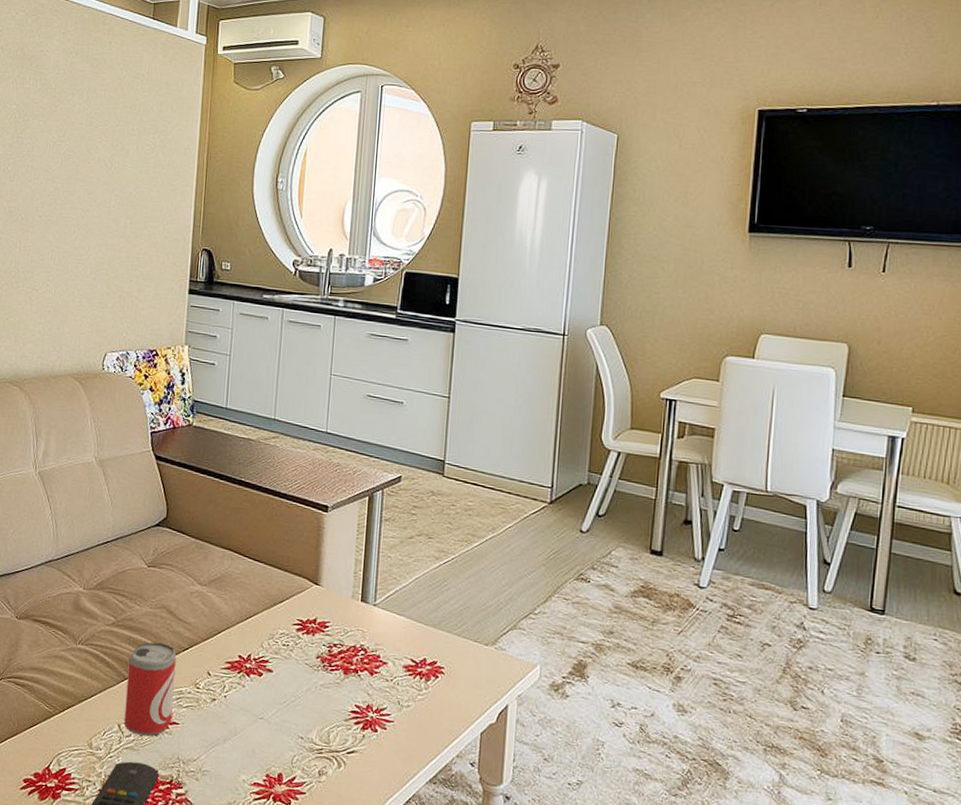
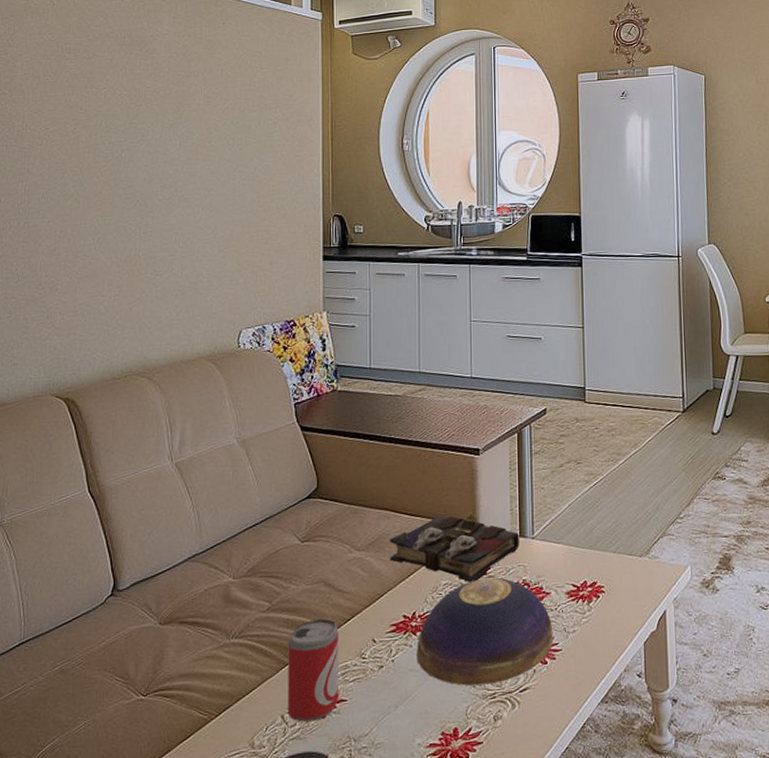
book: none [230,564,361,637] -> present [390,512,519,583]
decorative bowl: none [248,634,387,740] -> present [416,577,554,686]

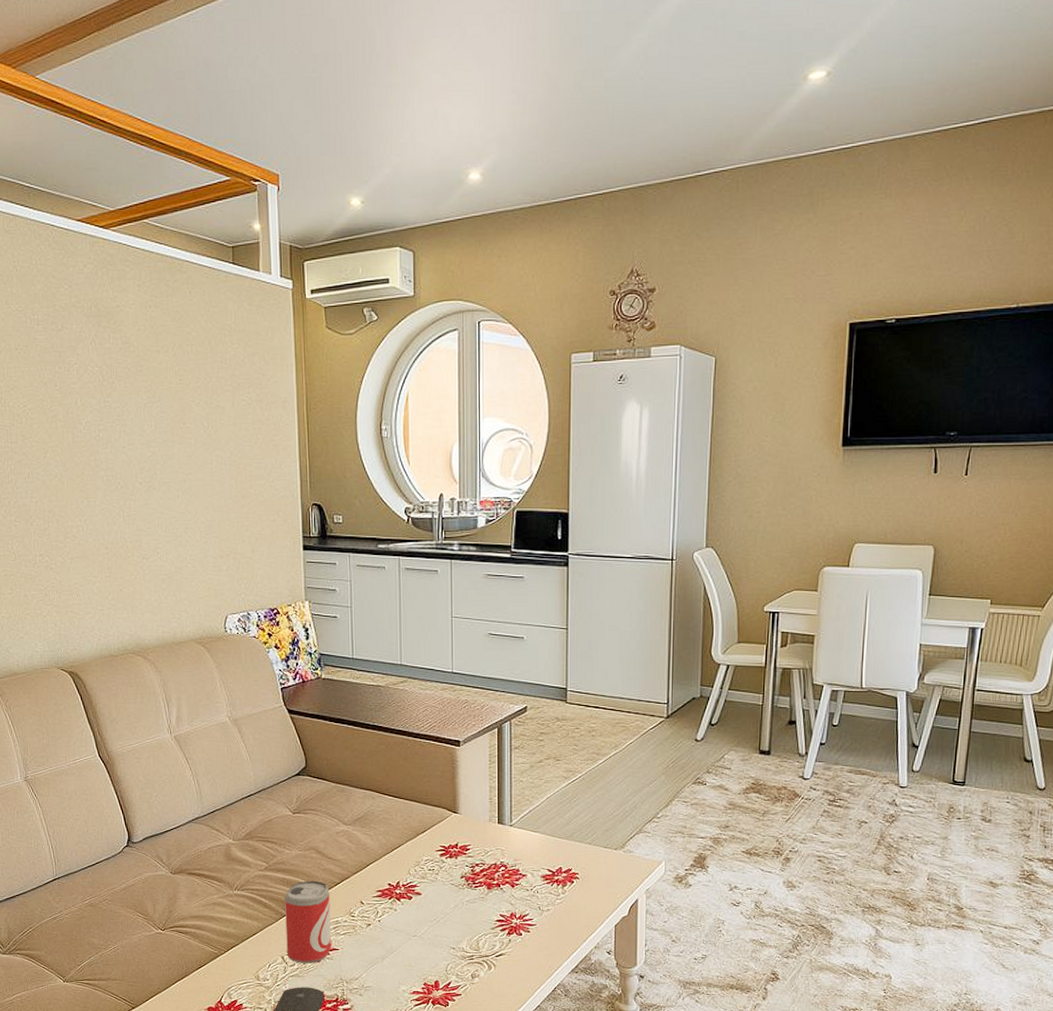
book: present [390,512,519,583] -> none [375,798,498,861]
decorative bowl: present [416,577,554,686] -> none [401,857,528,948]

